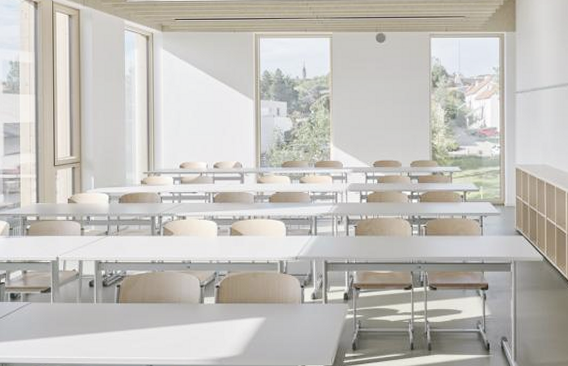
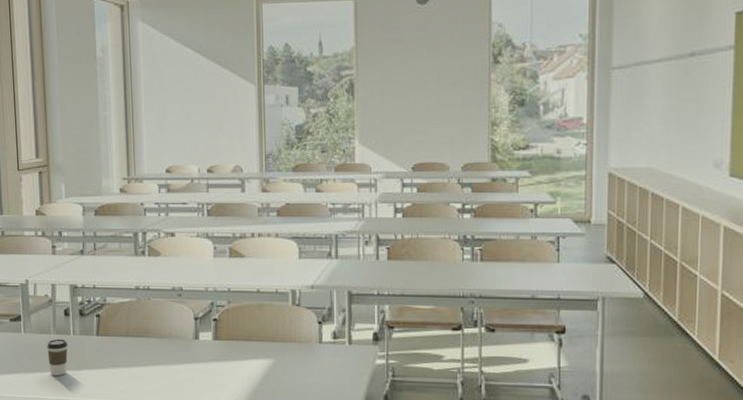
coffee cup: none [72,306,92,338] -> present [46,338,68,376]

